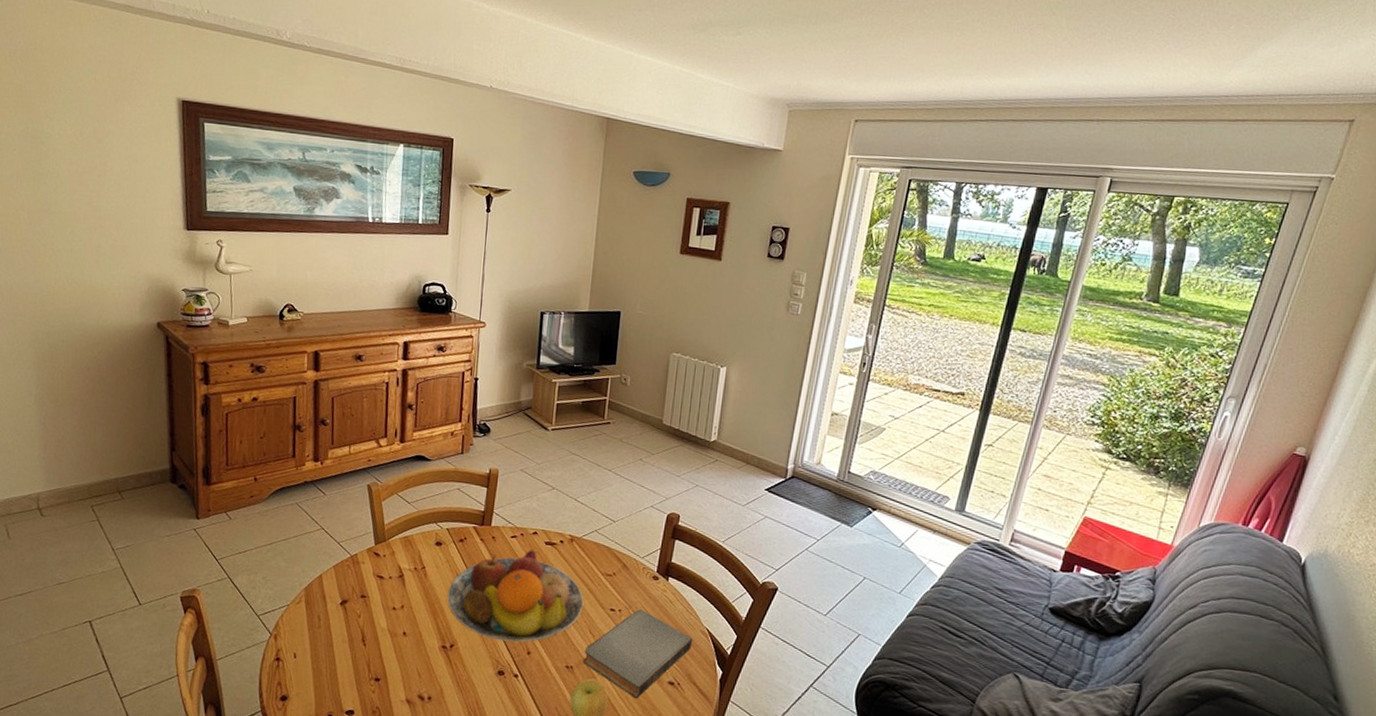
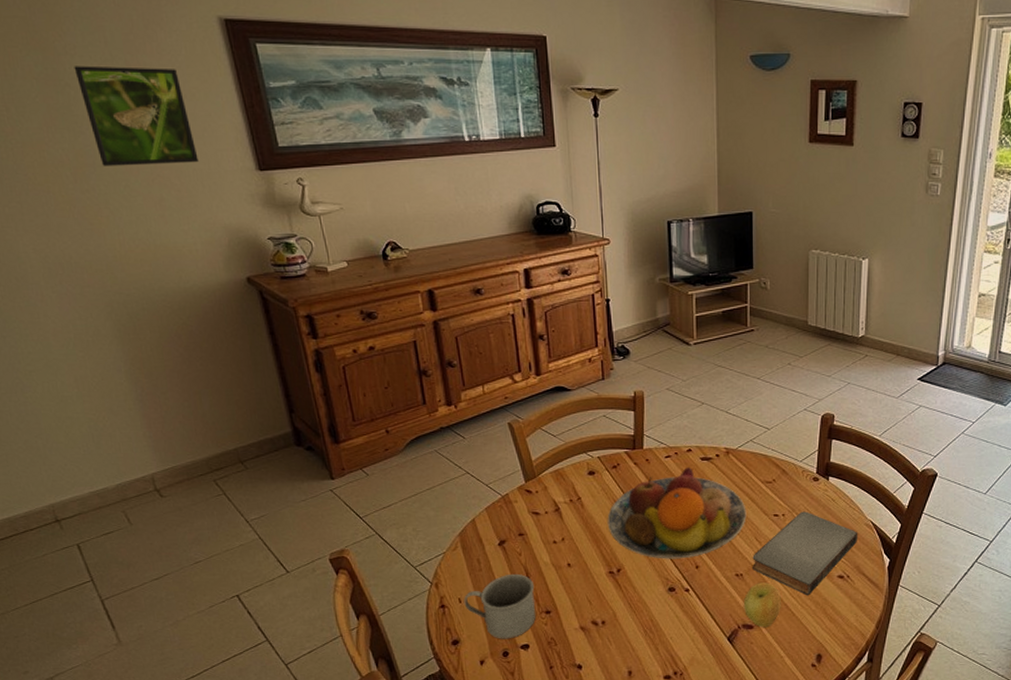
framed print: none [50,127,137,218] -> present [74,65,199,166]
mug: none [298,635,368,702] -> present [464,573,536,639]

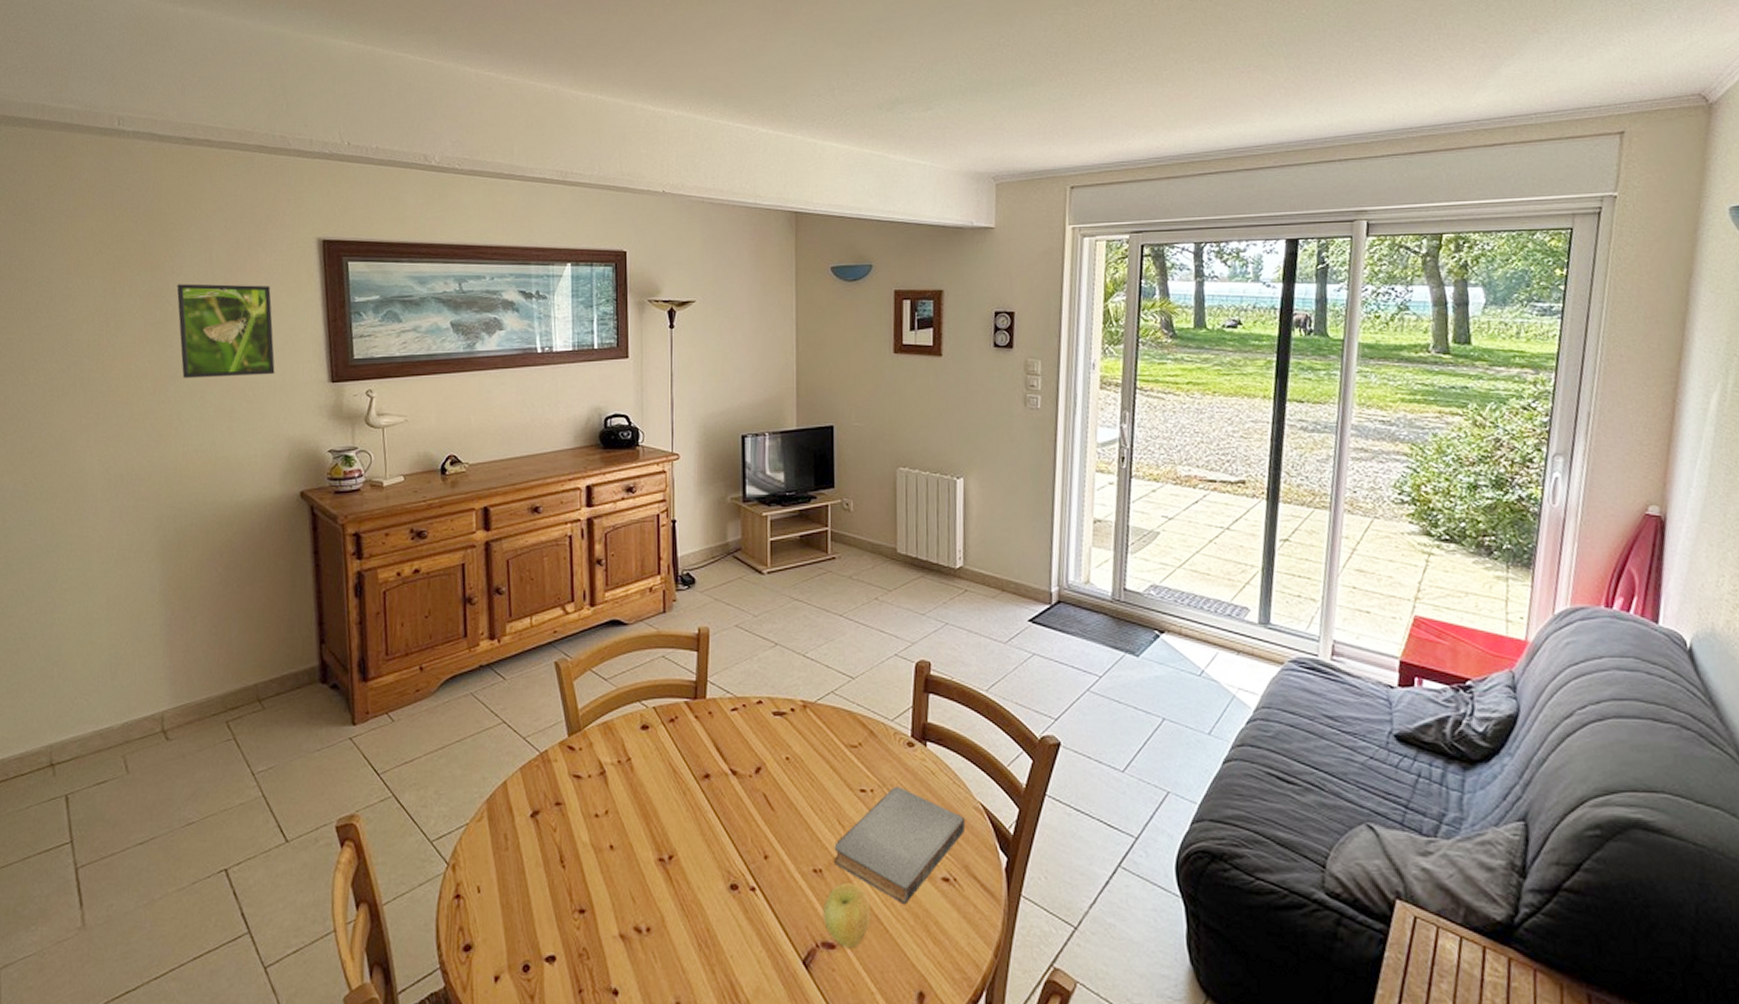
mug: present [464,573,536,639] -> none [483,855,569,947]
fruit bowl: present [607,467,747,559] -> none [660,724,827,845]

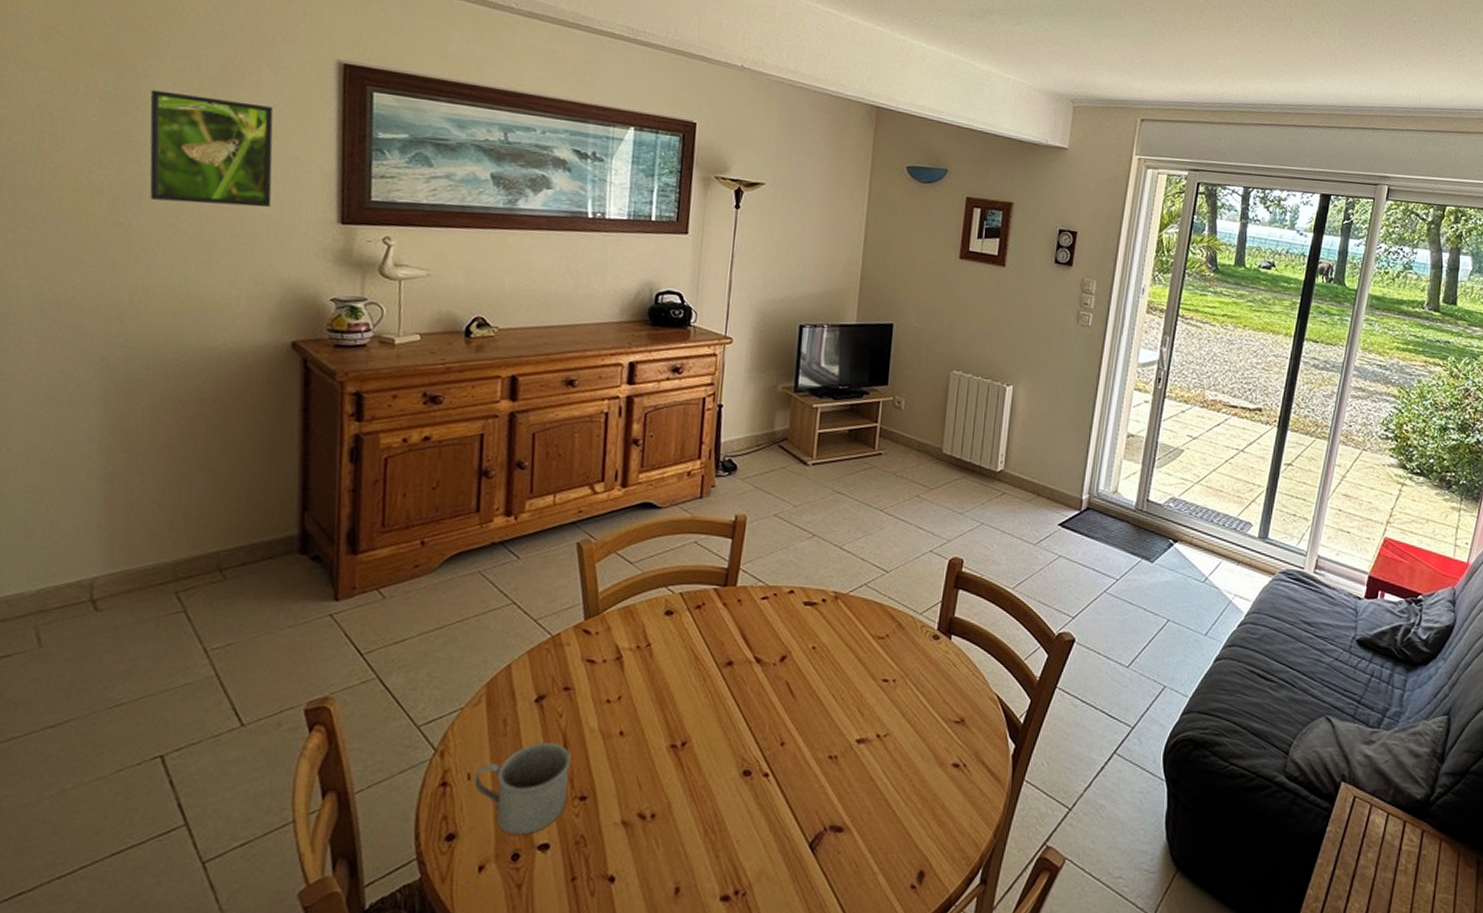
mug: none [483,855,569,947] -> present [473,741,572,835]
apple: present [822,883,871,948] -> none [833,769,881,831]
book: present [834,787,966,905] -> none [850,677,981,789]

